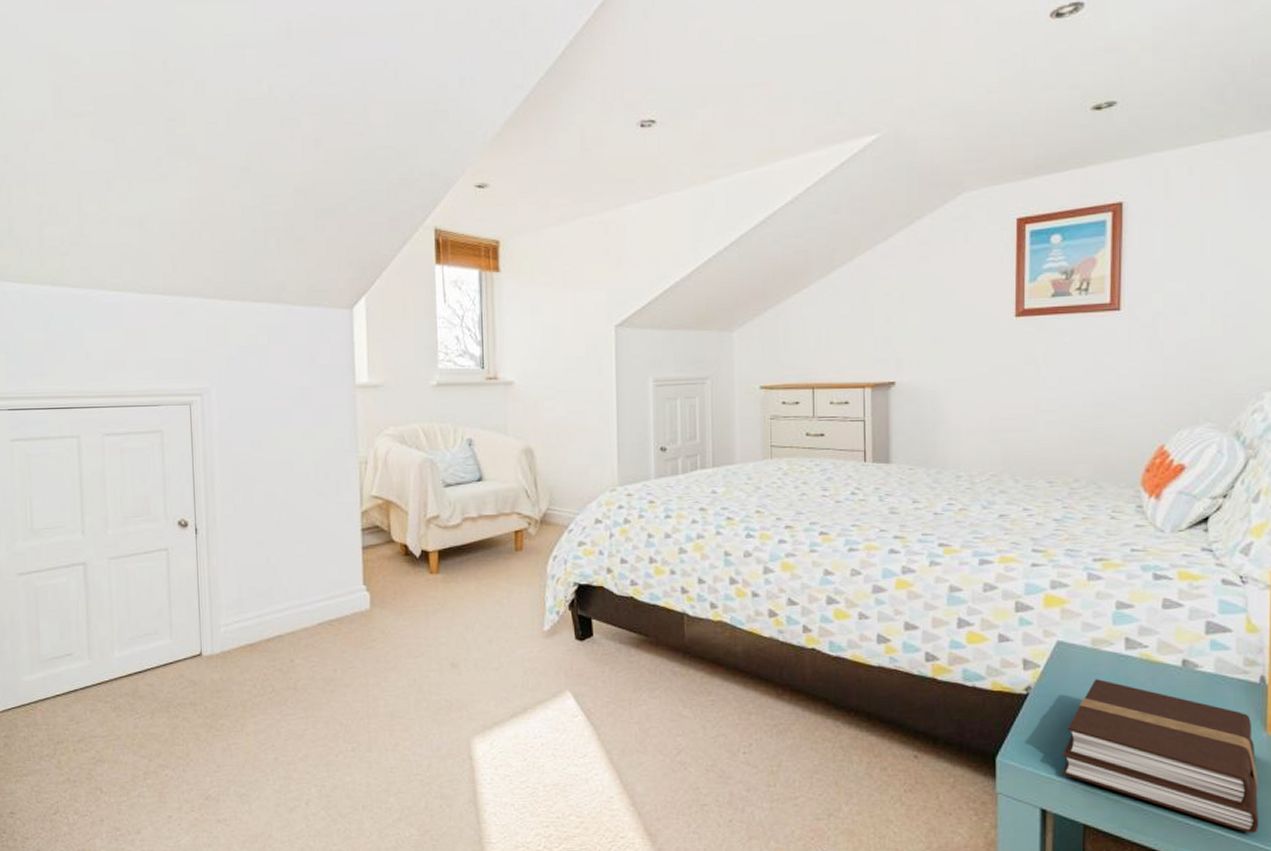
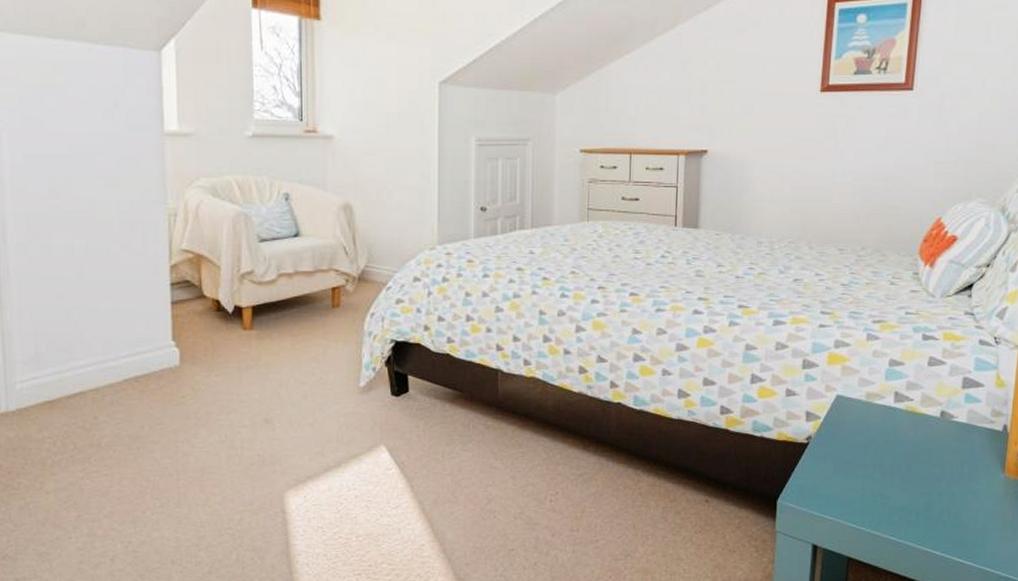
book: present [1062,679,1259,834] -> none [833,429,994,561]

